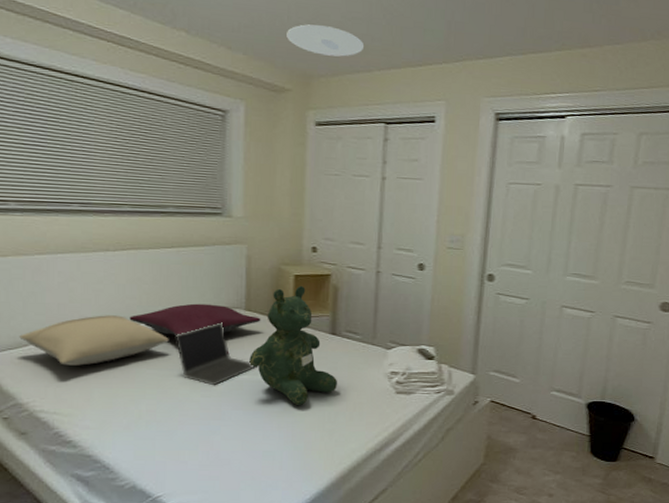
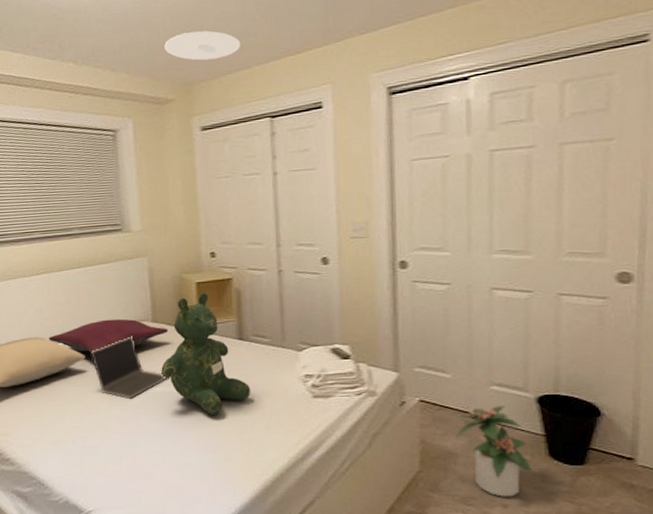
potted plant: none [516,409,577,487] -> present [455,406,534,497]

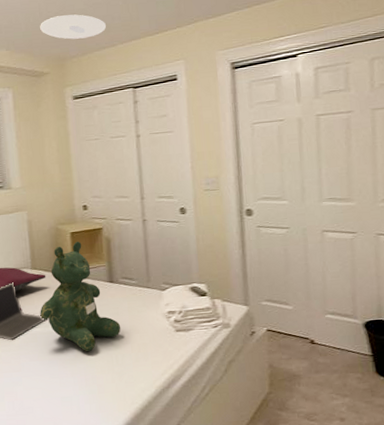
potted plant: present [455,406,534,497] -> none [298,331,365,412]

